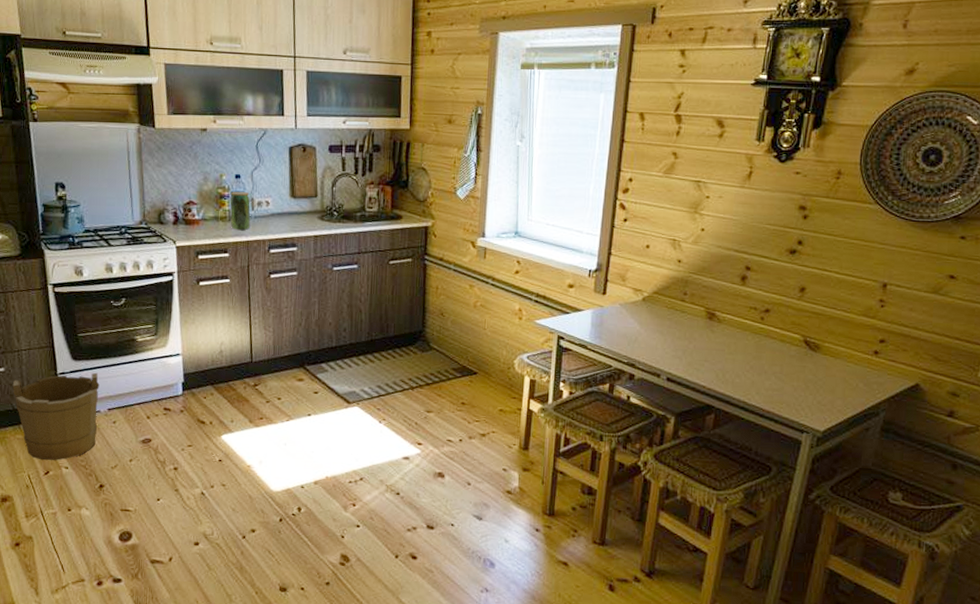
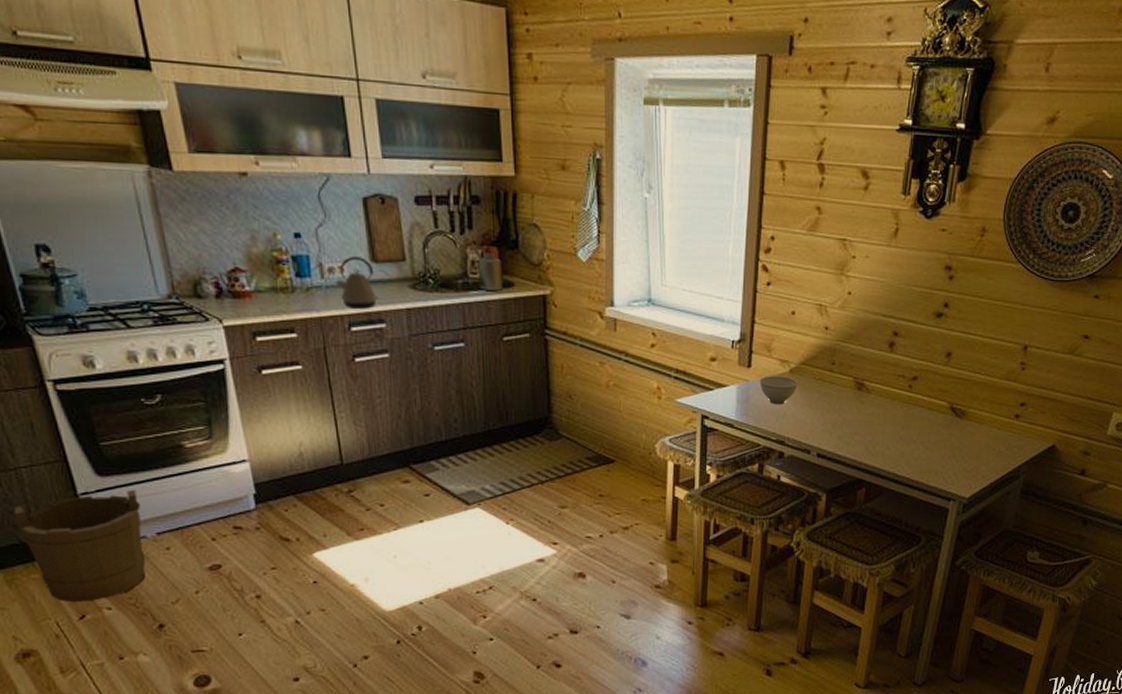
jar: present [230,191,251,230] -> none [290,254,322,303]
kettle: none [261,192,294,236] -> present [335,255,380,310]
soap dispenser: none [369,182,394,223] -> present [470,242,503,292]
bowl: none [613,303,650,331] -> present [759,376,798,405]

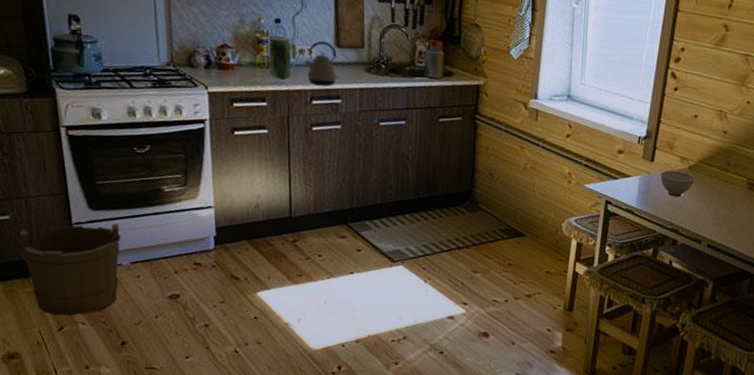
jar: none [290,254,322,303] -> present [268,36,292,79]

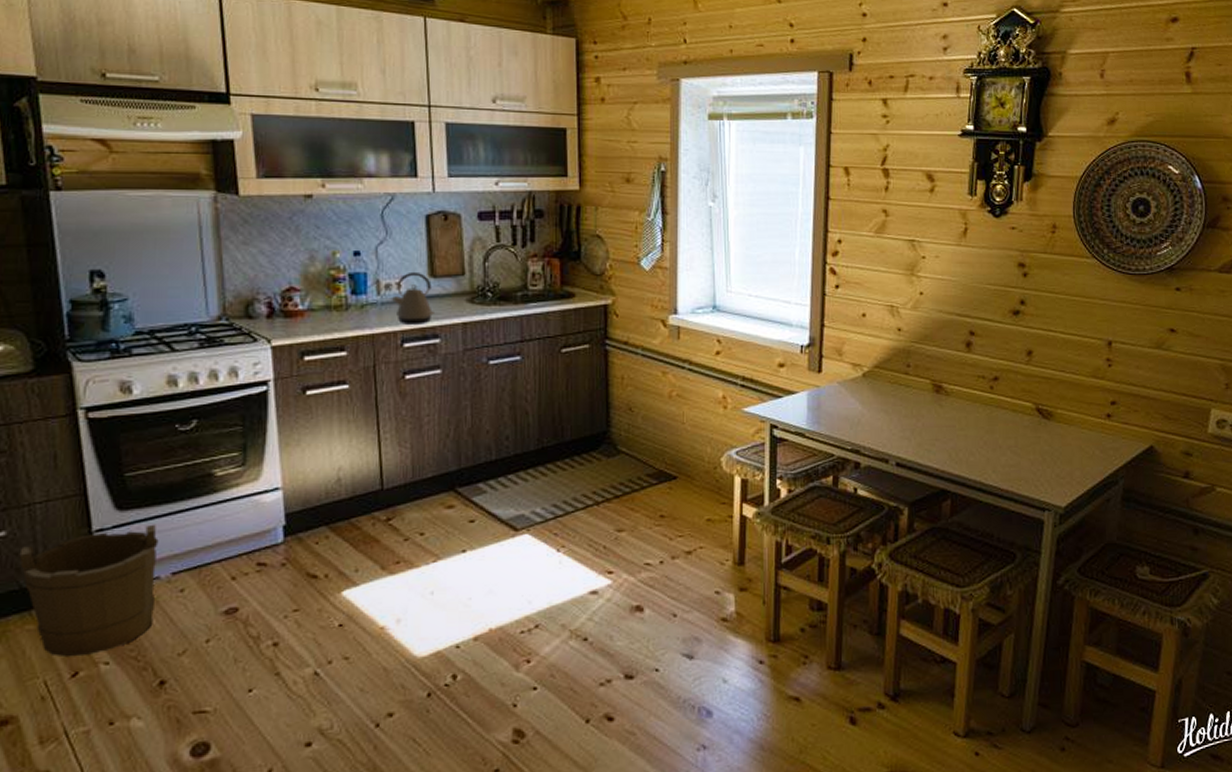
jar: present [268,36,292,79] -> none [346,271,376,320]
soap dispenser: present [419,35,446,79] -> none [531,254,564,303]
bowl: present [660,170,695,198] -> none [831,381,872,412]

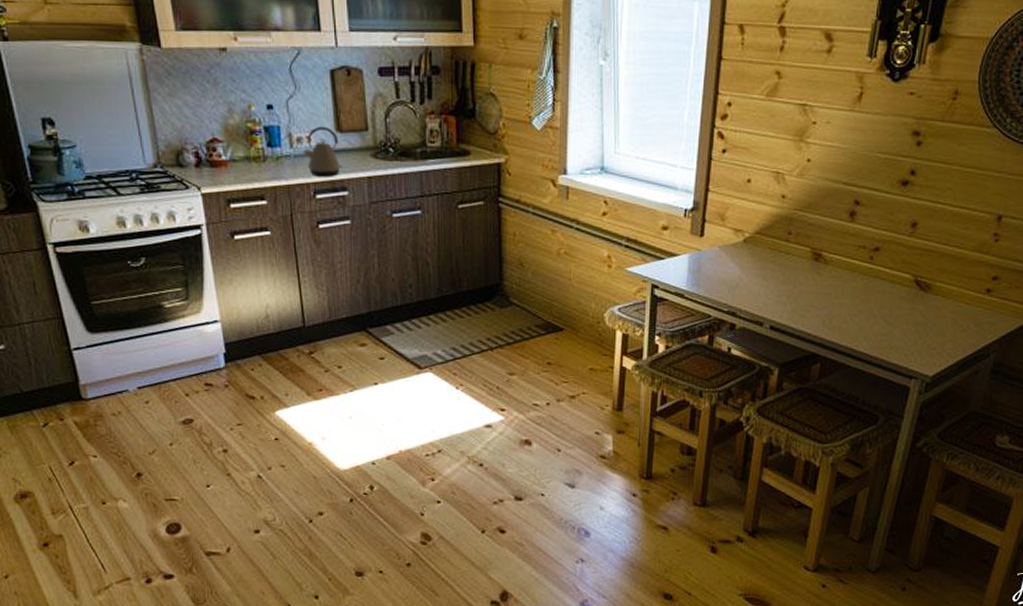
bucket: present [19,524,159,658] -> none [17,346,127,450]

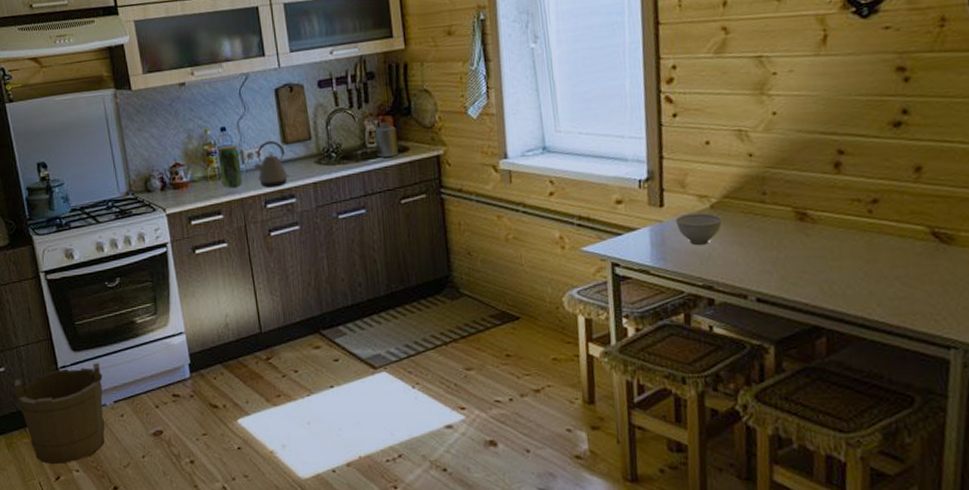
bucket: none [17,346,127,450] -> present [14,362,105,465]
jar: none [262,124,290,172] -> present [217,144,243,188]
soap dispenser: none [429,111,460,160] -> present [367,114,399,158]
bowl: none [712,245,752,276] -> present [675,213,723,246]

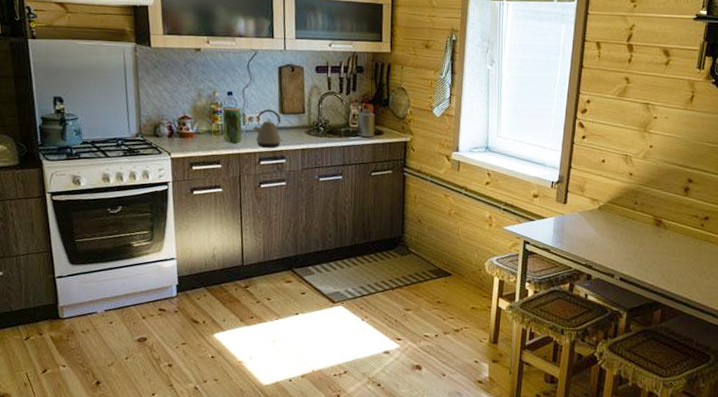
bucket: present [14,362,105,465] -> none [10,276,97,360]
bowl: present [675,213,723,246] -> none [573,211,605,236]

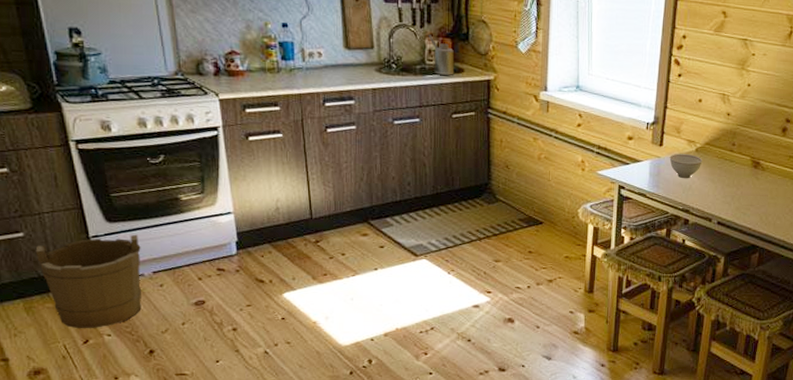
bucket: none [10,276,97,360] -> present [35,234,142,329]
jar: present [222,107,242,143] -> none [277,40,302,82]
kettle: present [252,109,283,149] -> none [314,43,350,89]
bowl: none [573,211,605,236] -> present [669,154,703,179]

